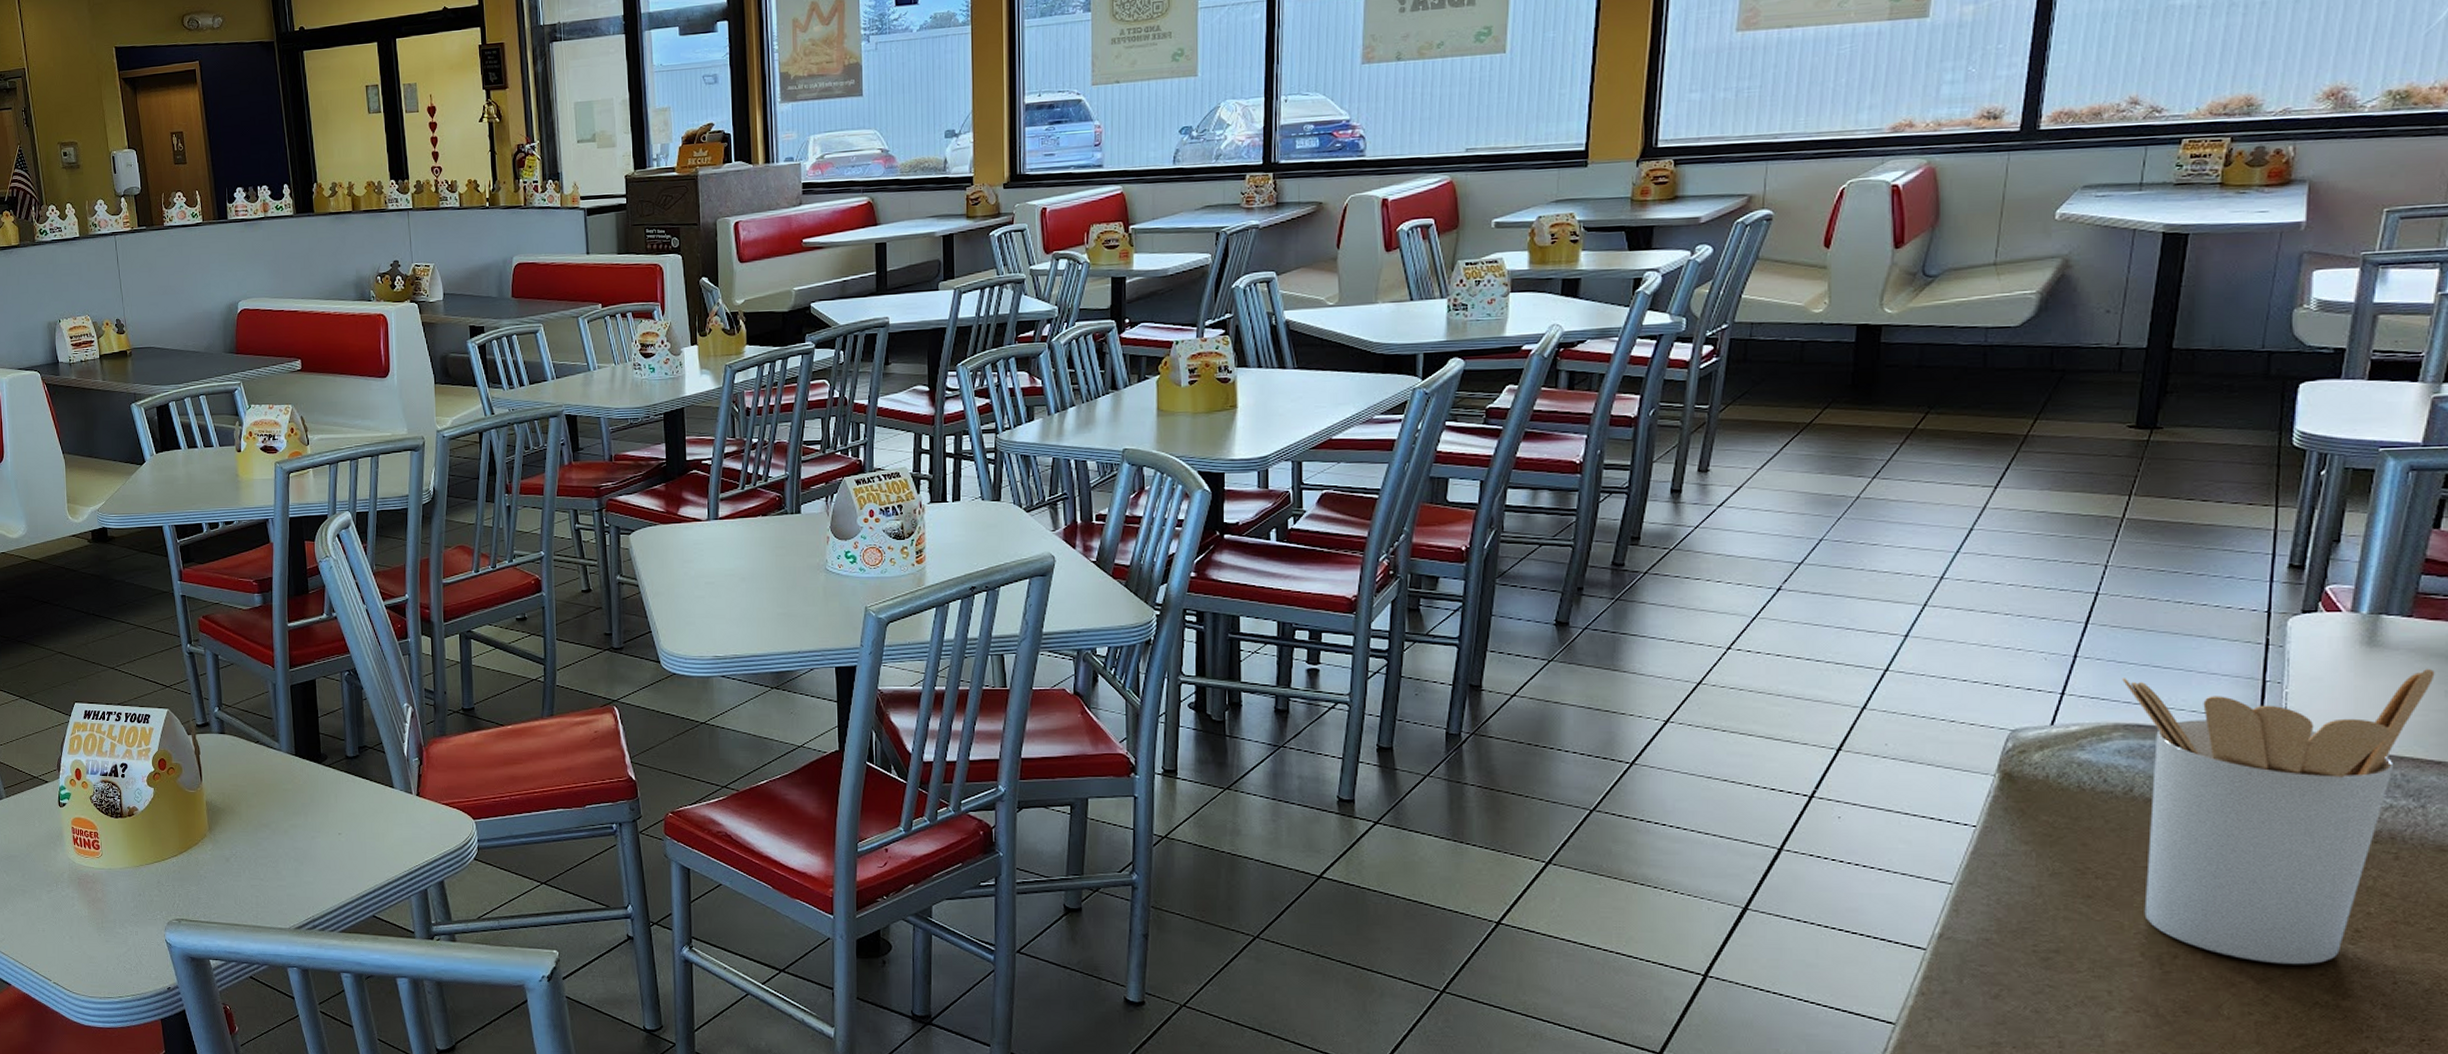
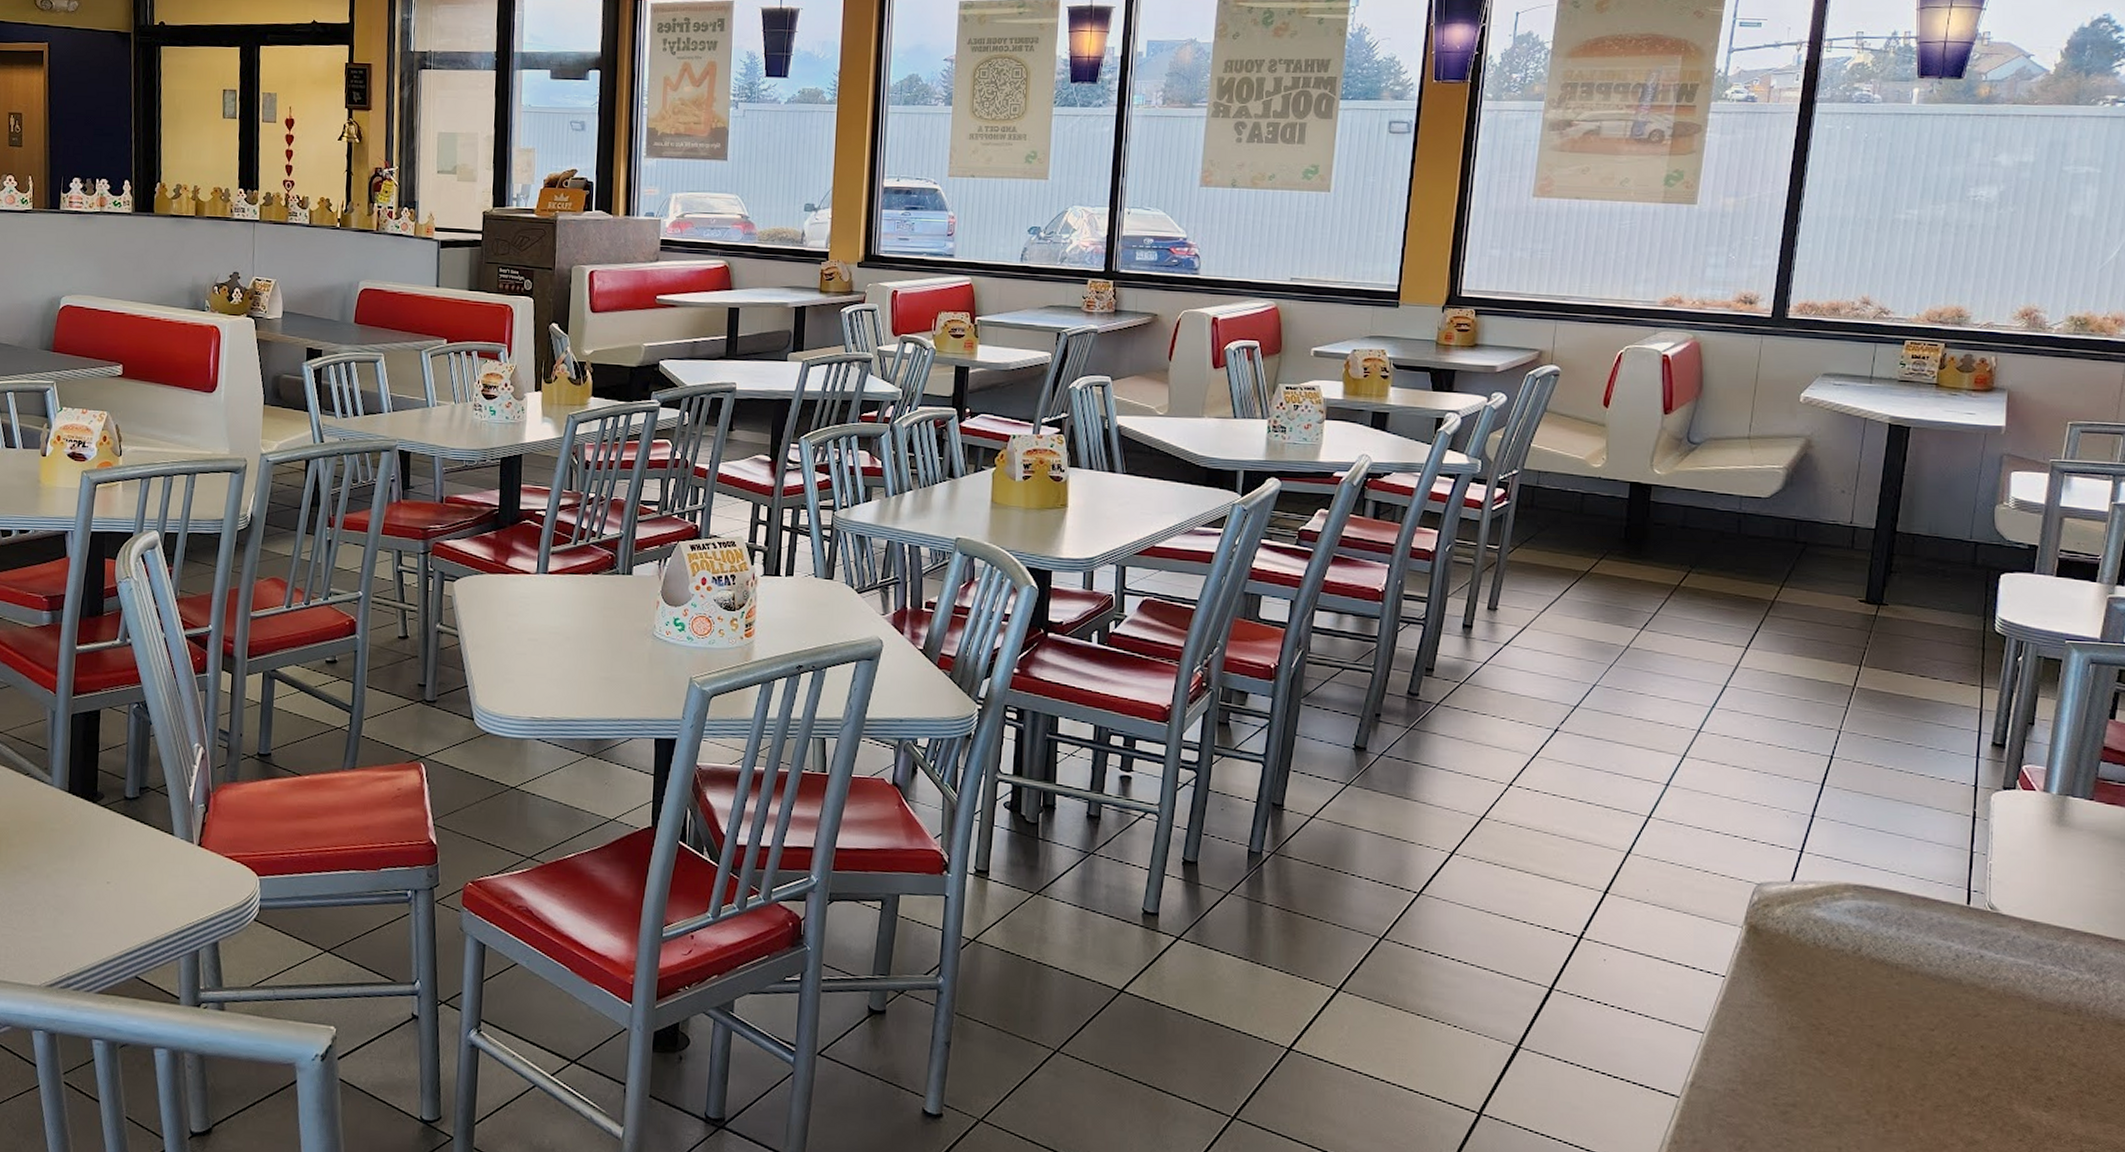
utensil holder: present [2122,668,2435,965] -> none [1853,840,2112,1130]

